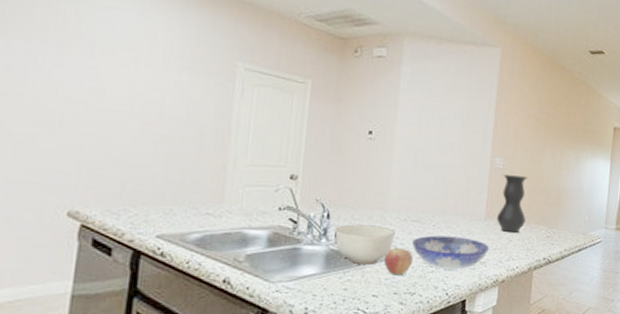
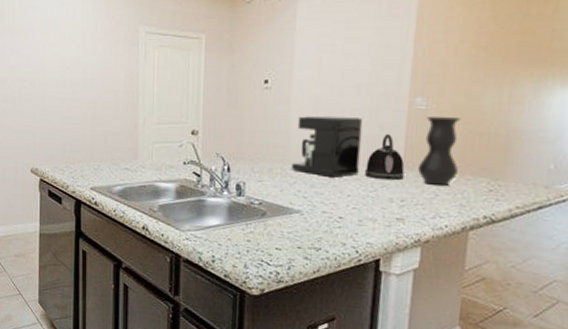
bowl: present [334,224,395,265] -> none [236,177,297,218]
fruit: present [384,245,413,275] -> none [286,199,317,229]
coffee maker: none [391,167,455,225] -> present [291,115,363,177]
ceramic bowl: present [412,235,489,270] -> none [316,188,408,227]
kettle: none [455,187,487,228] -> present [365,133,405,180]

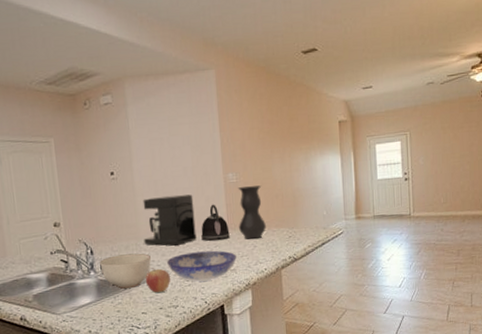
bowl: none [236,177,297,218] -> present [100,253,151,289]
fruit: none [286,199,317,229] -> present [146,268,170,293]
ceramic bowl: none [316,188,408,227] -> present [167,250,237,282]

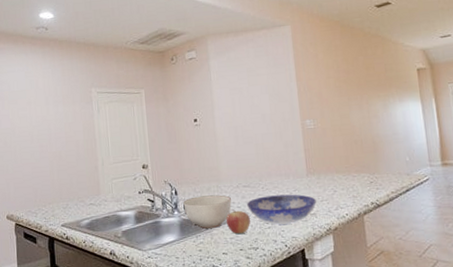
coffee maker: present [143,194,197,246] -> none [223,139,276,189]
kettle: present [201,204,230,241] -> none [280,149,309,185]
vase: present [237,185,266,240] -> none [315,131,346,185]

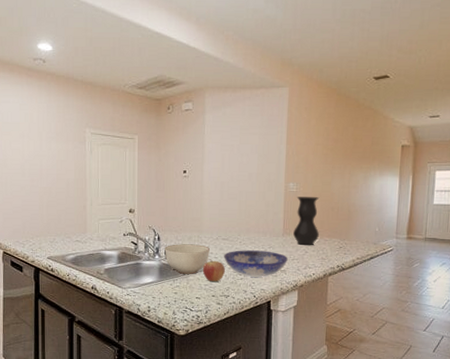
vase: none [315,131,346,185] -> present [293,197,320,246]

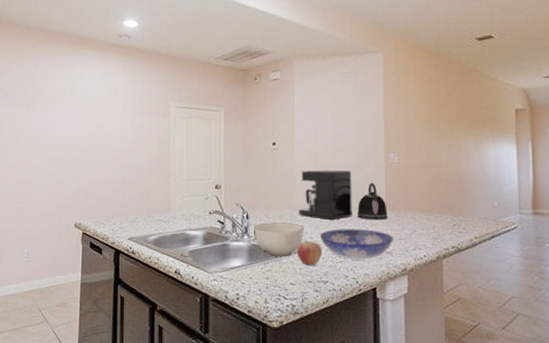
coffee maker: none [205,196,255,242] -> present [299,169,352,220]
kettle: none [258,209,284,243] -> present [357,182,388,220]
vase: present [293,197,320,246] -> none [398,168,428,224]

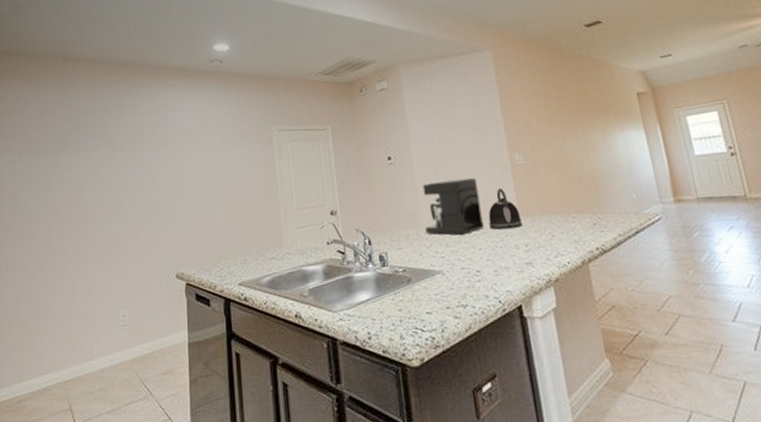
bowl: present [254,222,304,257] -> none [378,243,435,284]
fruit: present [298,239,322,265] -> none [429,260,457,289]
ceramic bowl: present [320,229,393,260] -> none [452,240,533,277]

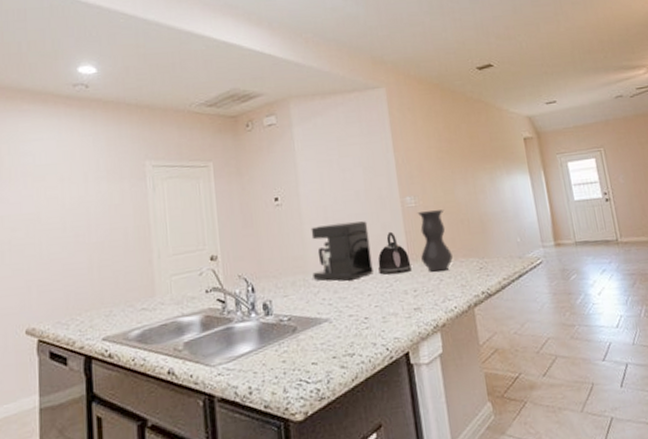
vase: none [526,166,565,228] -> present [417,210,453,273]

